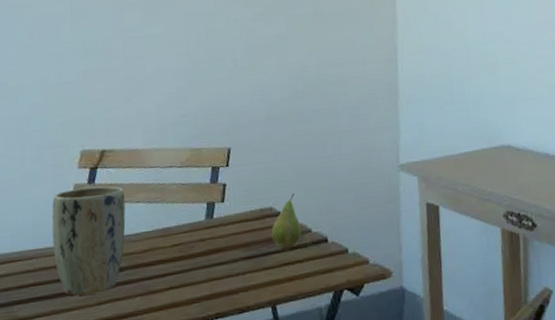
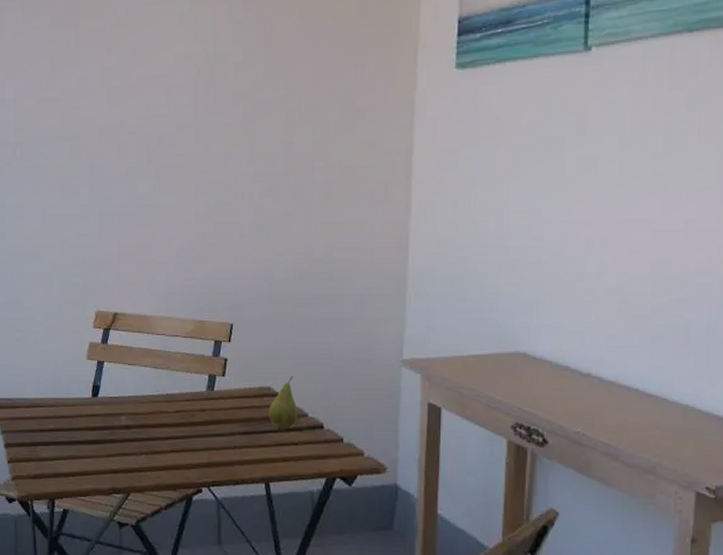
plant pot: present [51,186,126,296] -> none [69,347,134,446]

